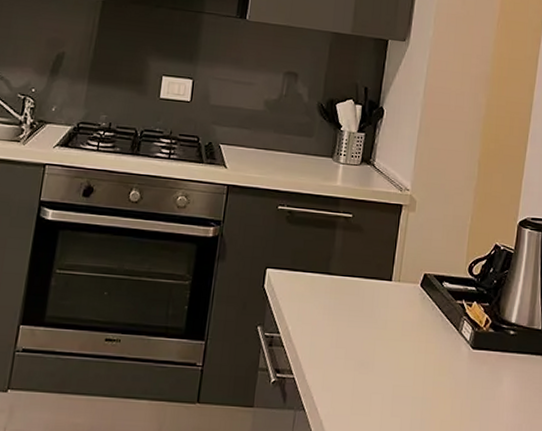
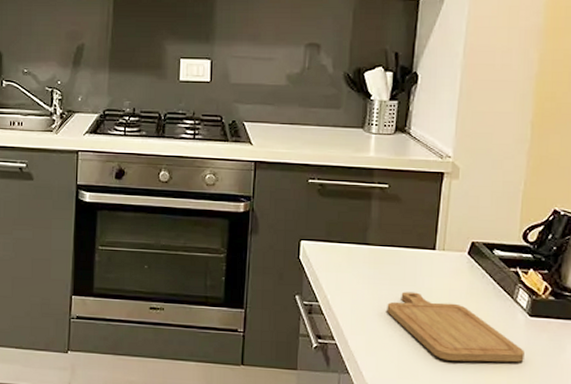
chopping board: none [344,323,467,396] -> present [387,292,524,363]

